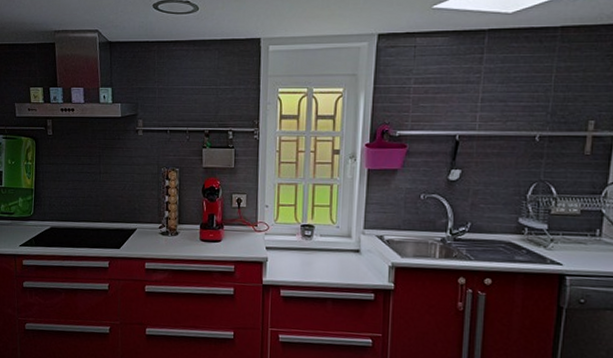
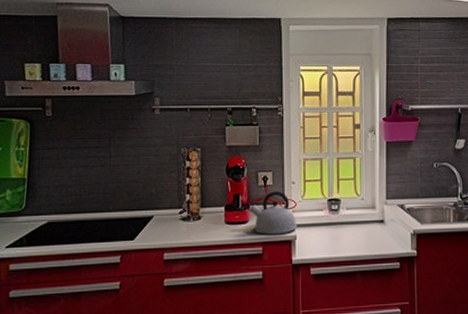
kettle: none [223,213,269,255] -> present [250,191,298,235]

